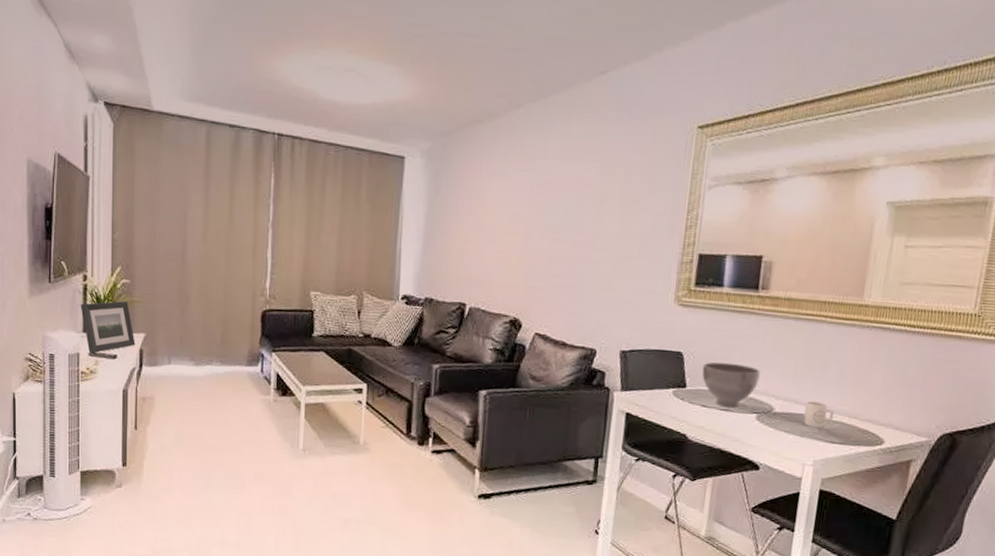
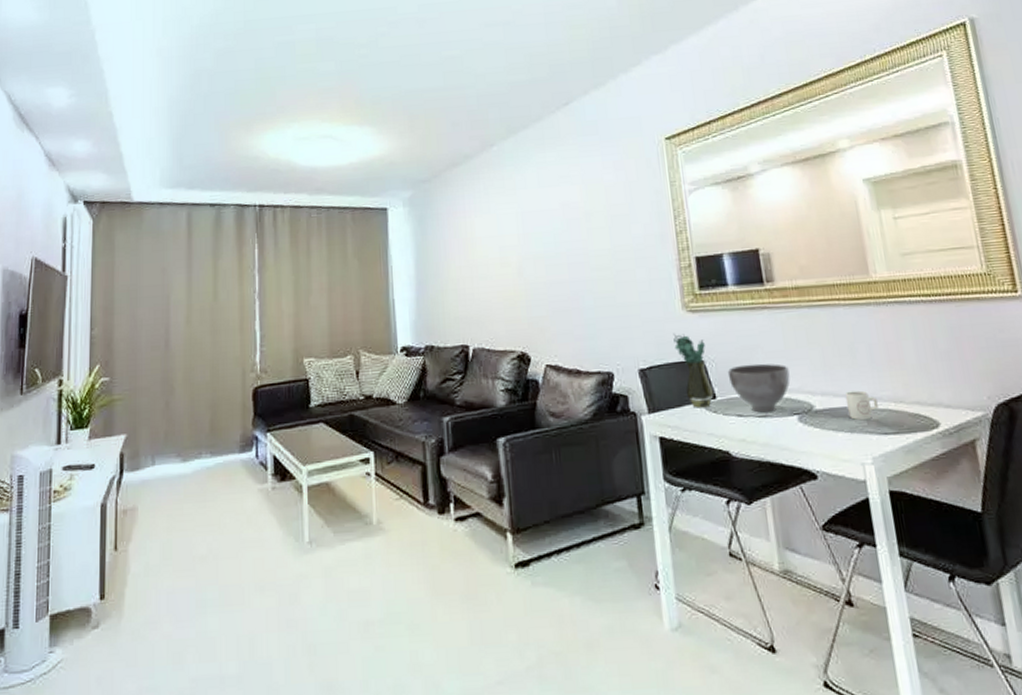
picture frame: present [80,300,136,354] -> none [54,400,115,468]
vase: none [658,323,688,394] -> present [673,333,714,408]

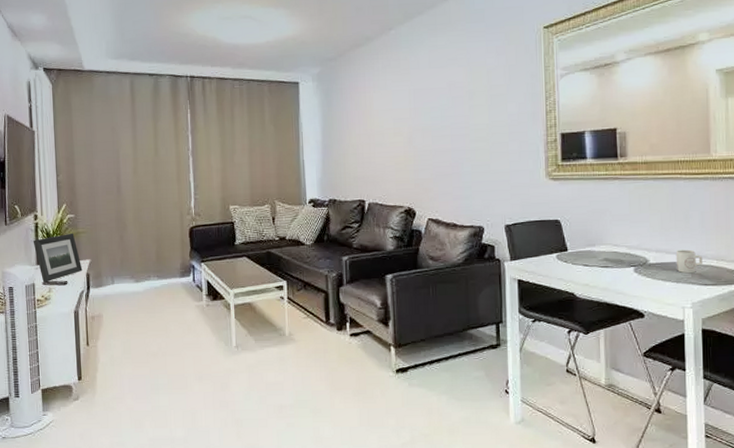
picture frame: none [54,400,115,468] -> present [33,233,83,283]
vase: present [673,333,714,408] -> none [536,197,566,258]
bowl: present [727,363,791,413] -> none [579,224,631,264]

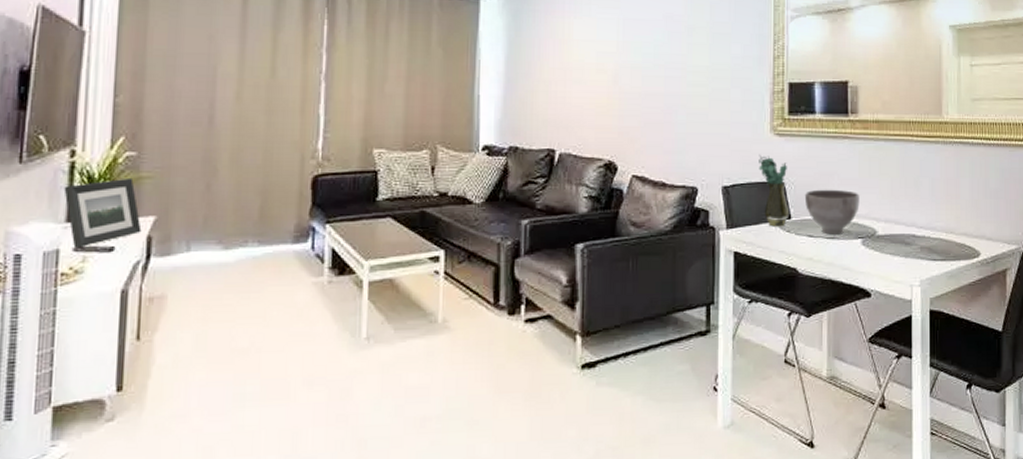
vase: none [536,197,566,258] -> present [759,154,789,227]
bowl: none [579,224,631,264] -> present [804,189,860,235]
mug: present [675,249,702,274] -> none [905,220,932,247]

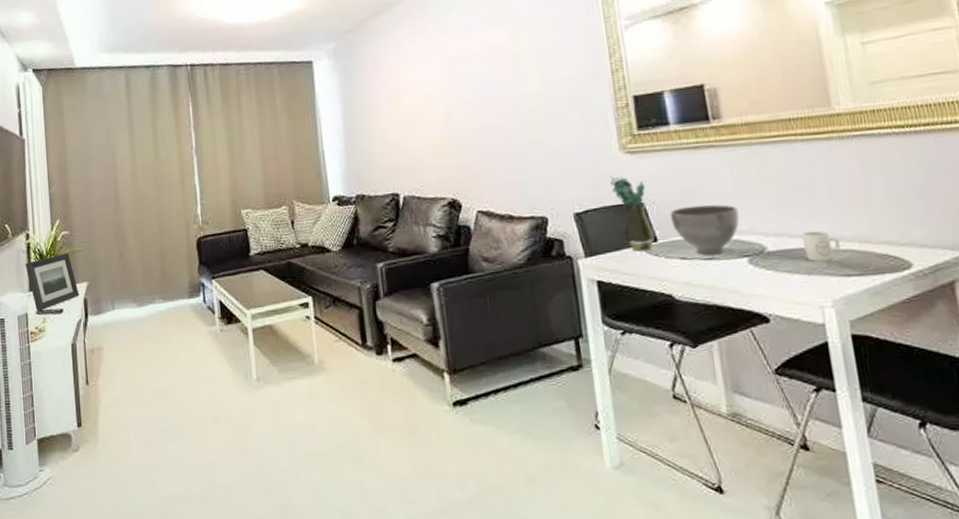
mug: none [905,220,932,247] -> present [802,230,840,262]

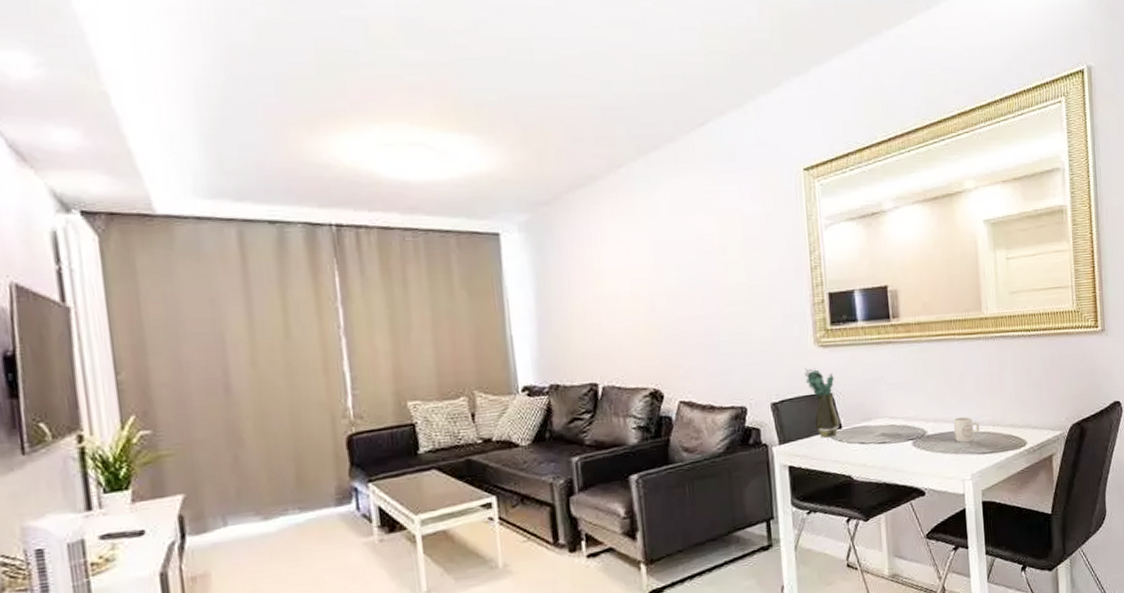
picture frame: present [25,252,80,312] -> none [77,457,171,537]
bowl: present [669,204,740,256] -> none [853,394,908,440]

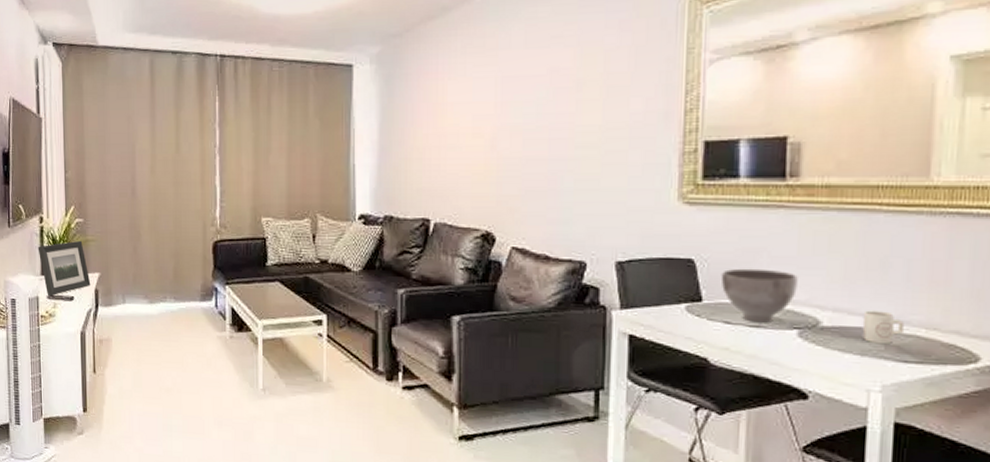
picture frame: none [77,457,171,537] -> present [38,240,91,297]
vase: present [804,367,840,438] -> none [662,226,700,310]
bowl: none [853,394,908,440] -> present [720,268,798,323]

